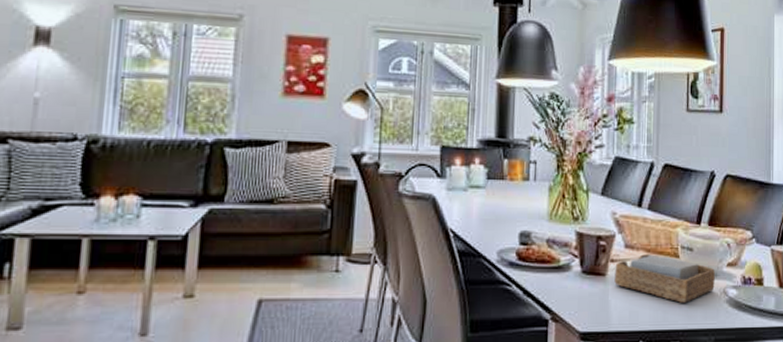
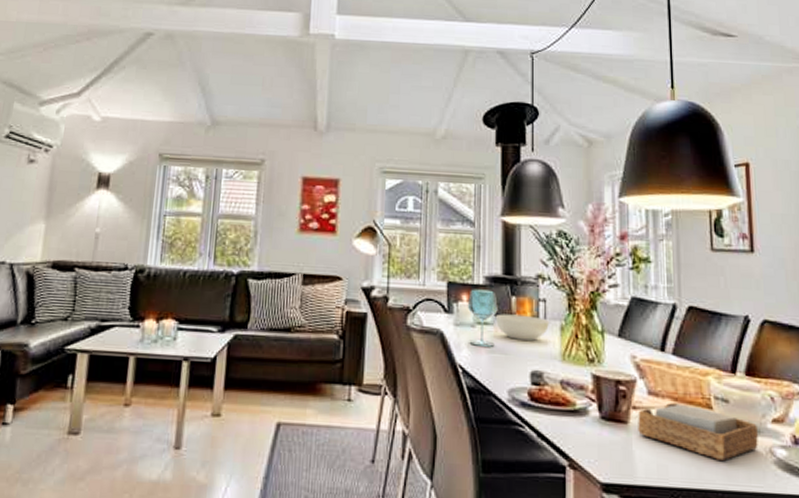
wine glass: none [460,152,490,210] -> present [467,289,498,347]
bowl: none [487,177,538,202] -> present [495,314,549,341]

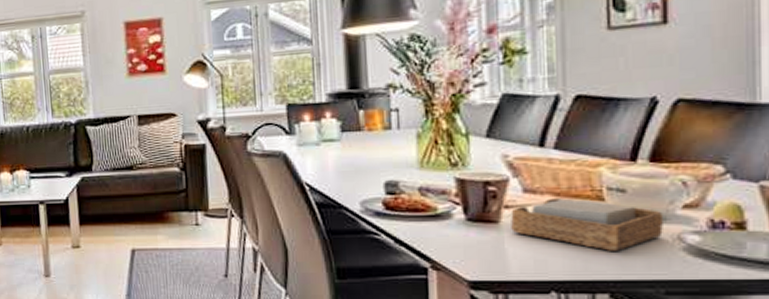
wine glass: present [467,289,498,347] -> none [309,106,344,163]
bowl: present [495,314,549,341] -> none [341,127,403,153]

